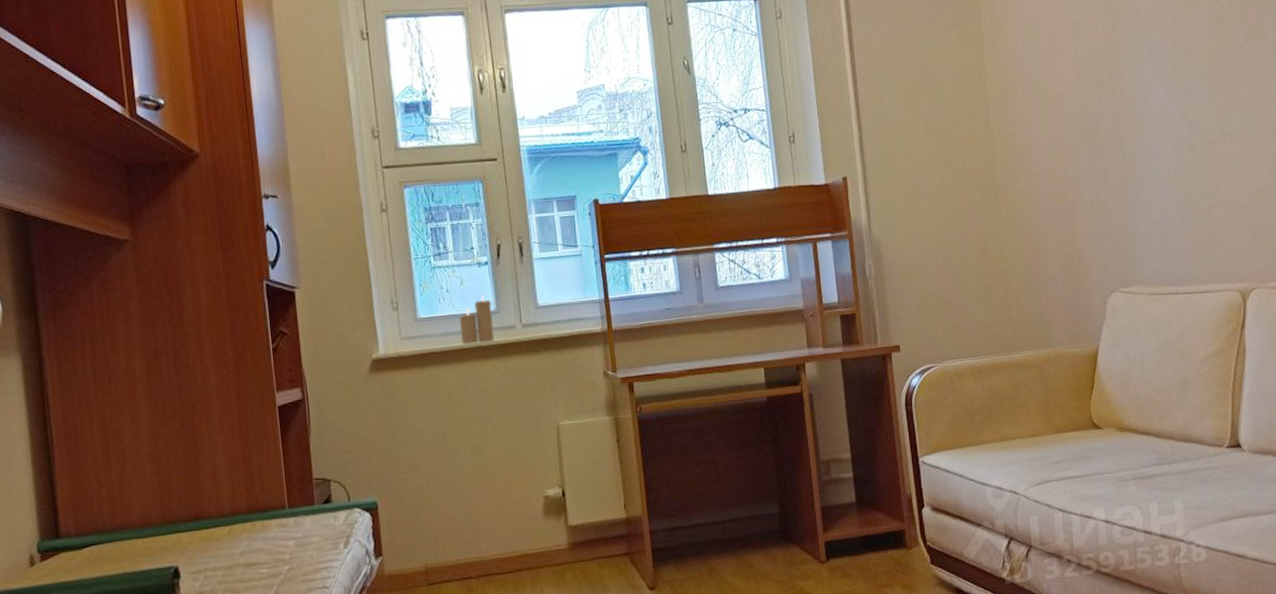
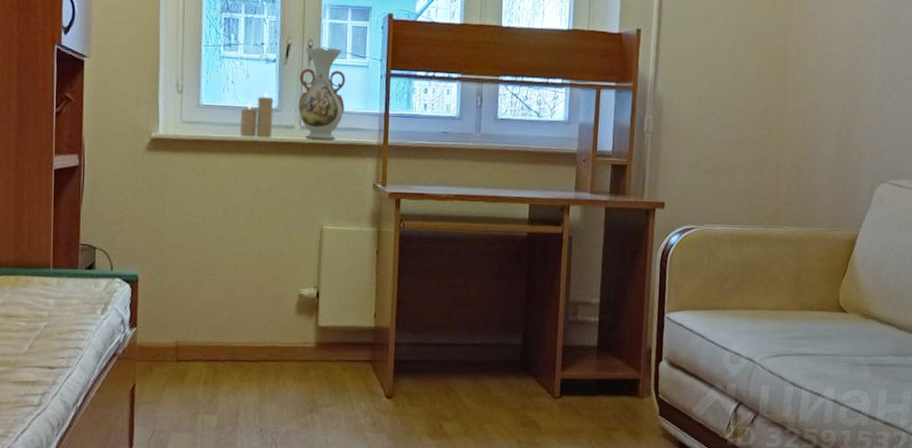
vase: none [514,241,564,338] -> present [298,47,346,141]

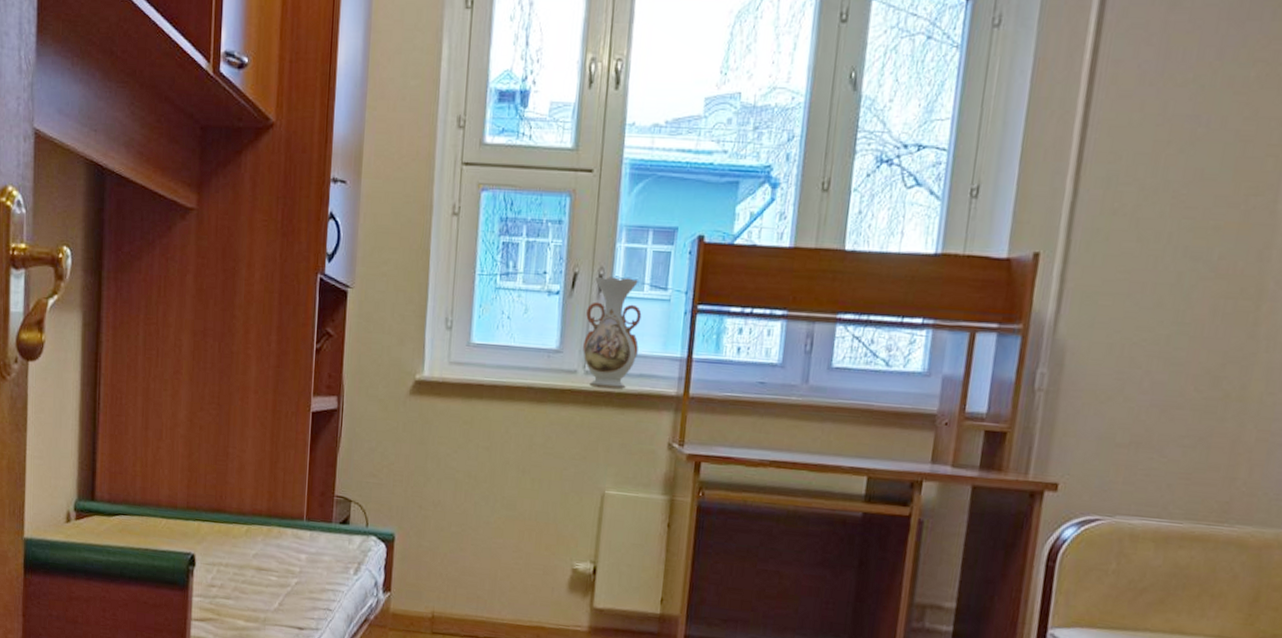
candle: present [239,92,274,139] -> none [513,329,555,385]

